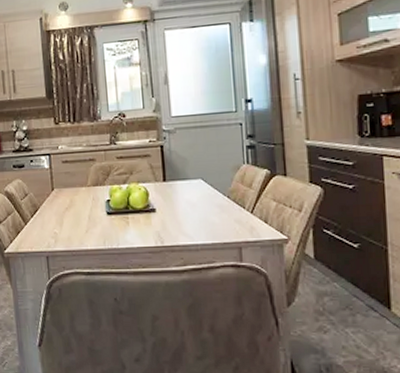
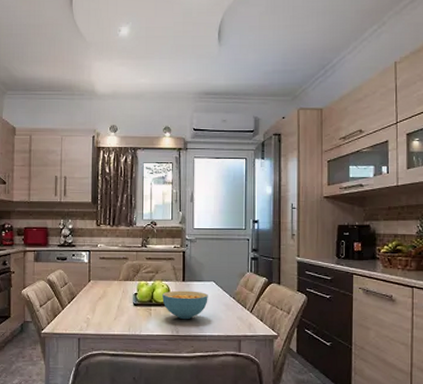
cereal bowl: none [140,192,197,226] -> present [162,290,208,319]

